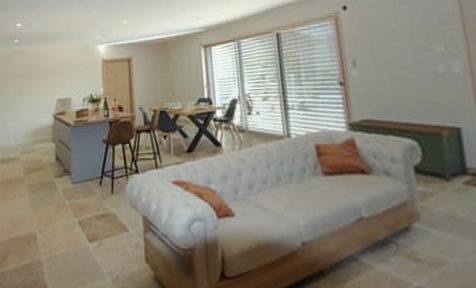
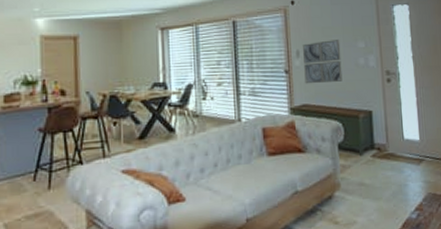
wall art: none [360,45,416,97] -> present [303,40,343,84]

